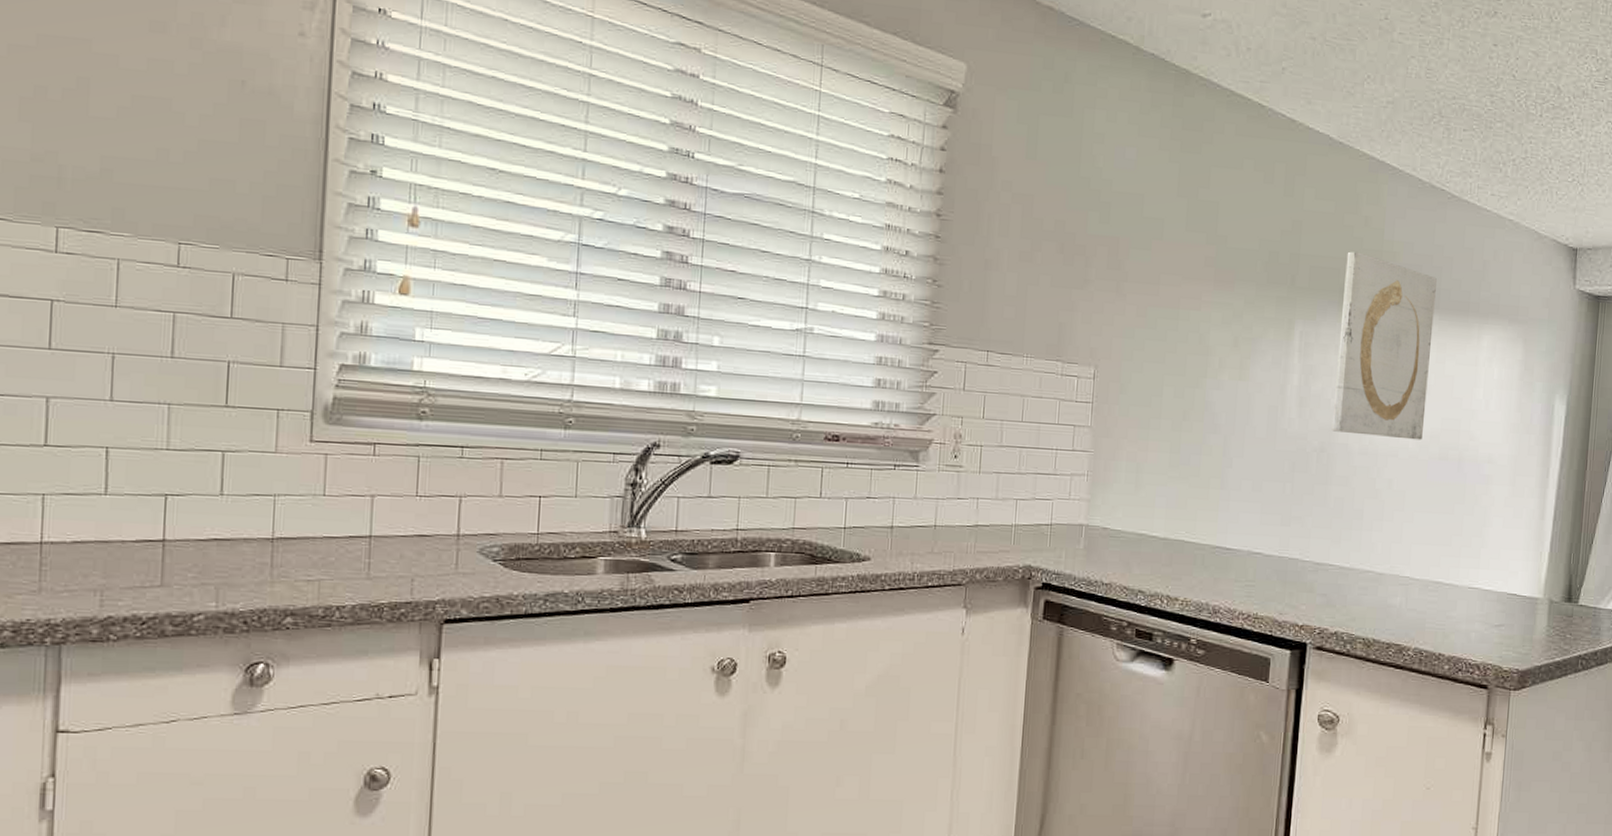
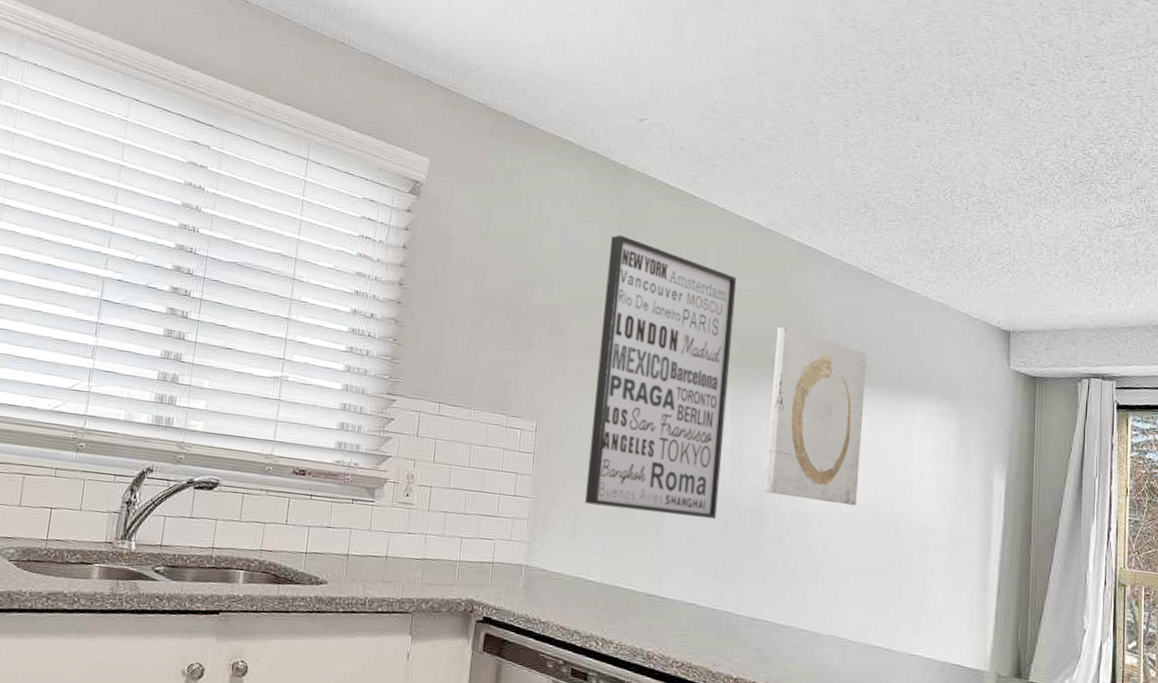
wall art: none [1148,151,1307,462] -> present [585,235,737,519]

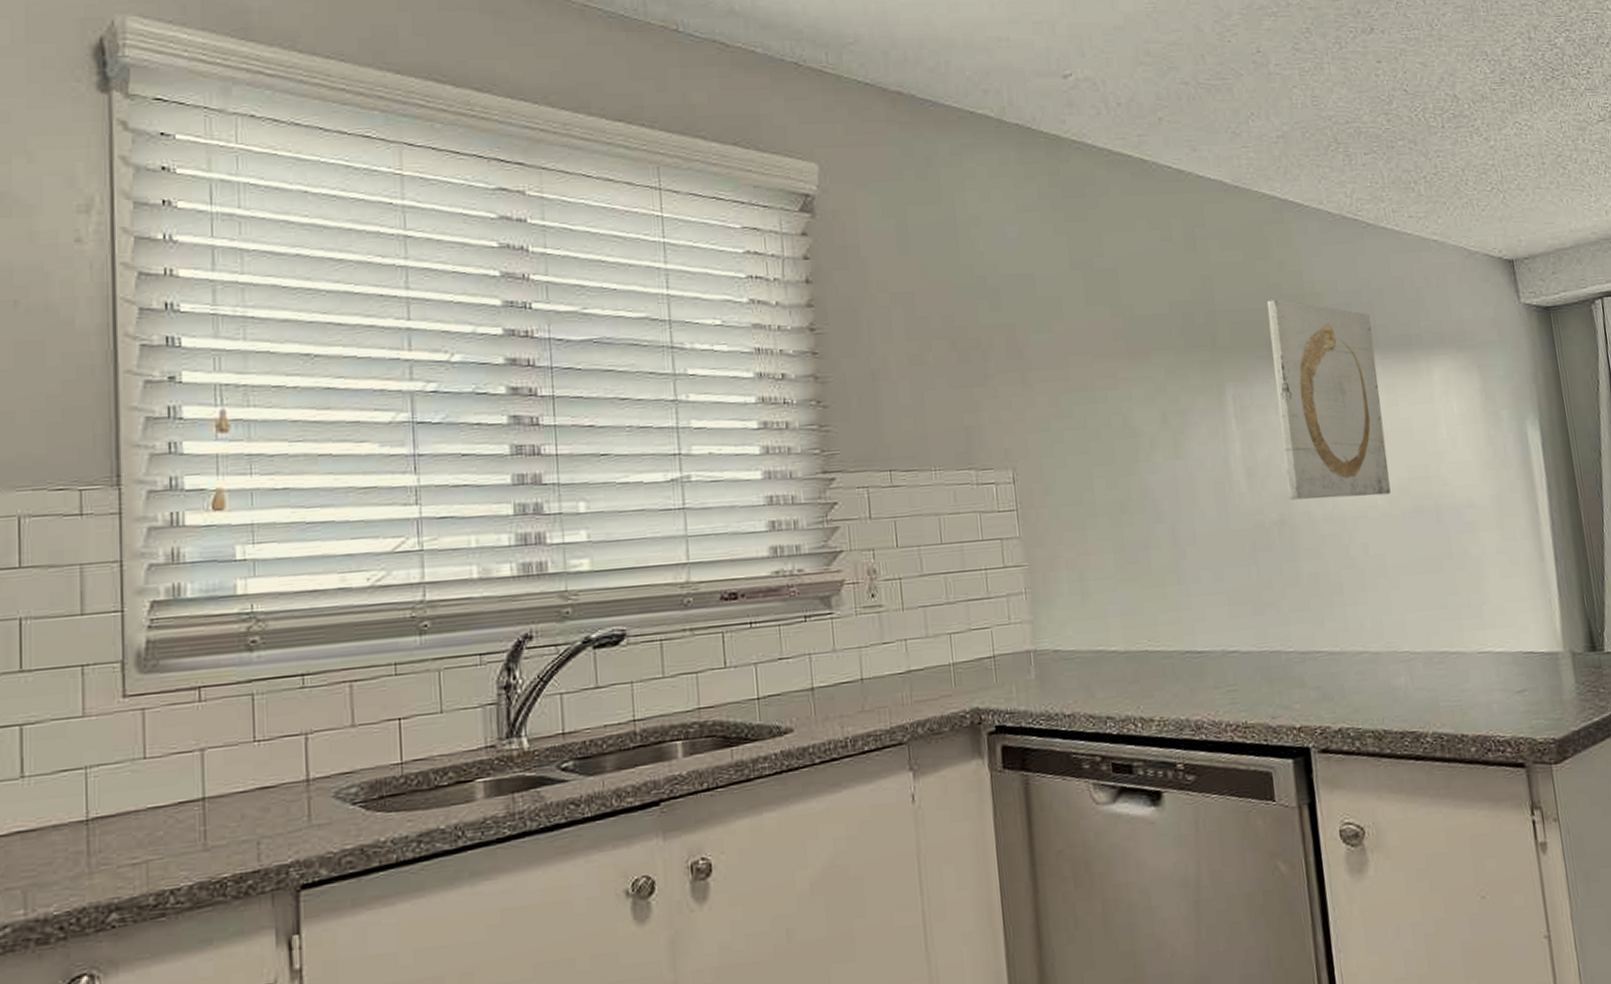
wall art: present [585,235,737,519] -> none [1057,221,1242,559]

